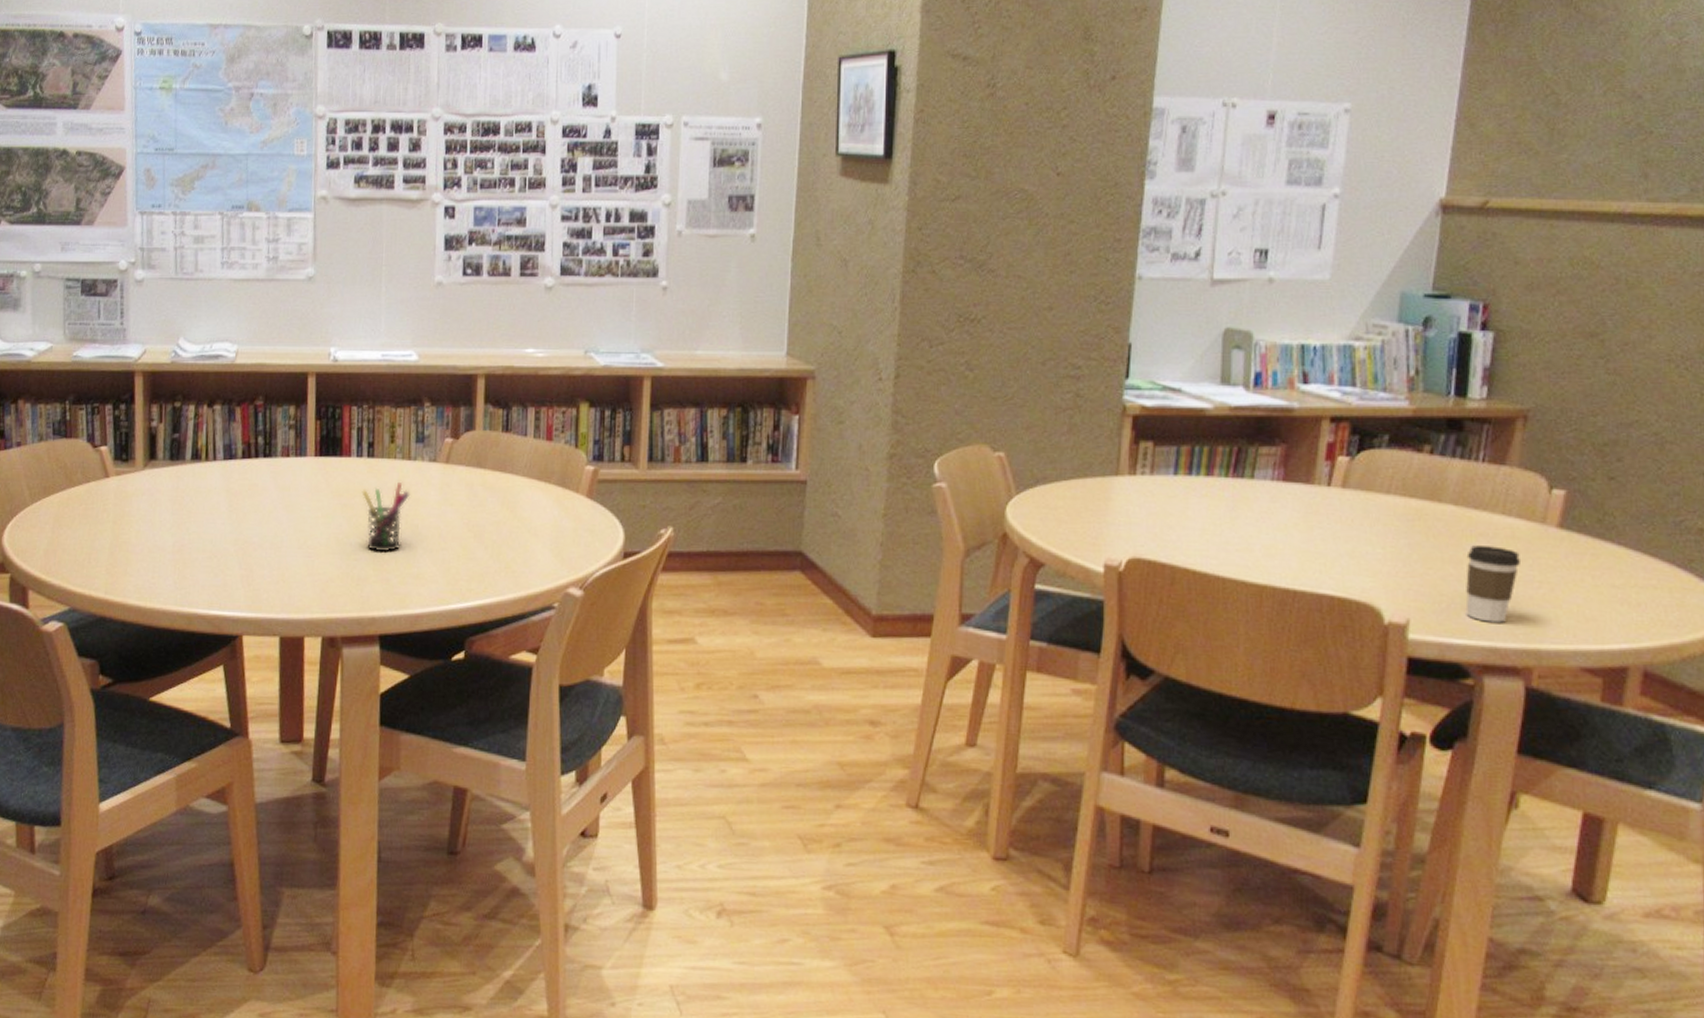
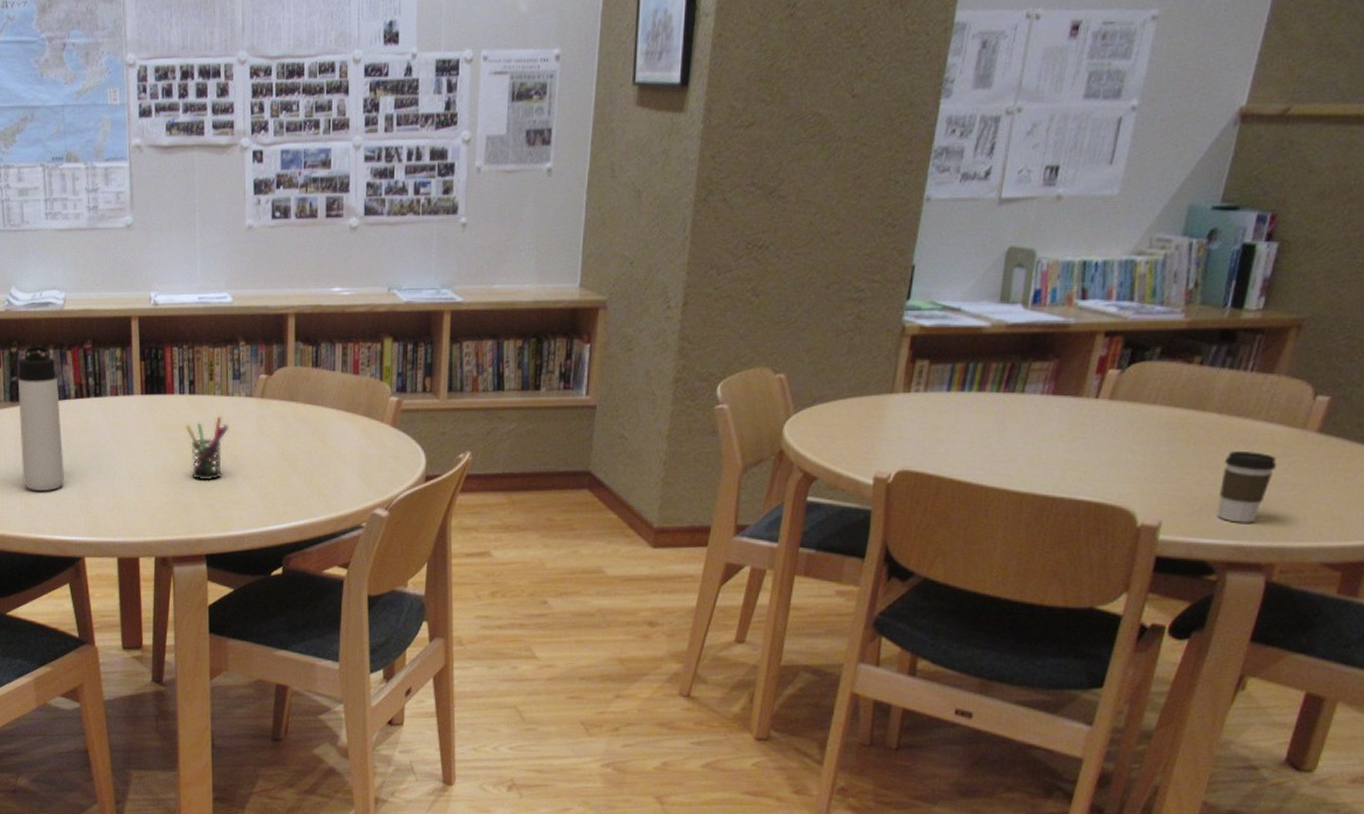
thermos bottle: none [178,400,226,561] -> present [17,346,65,492]

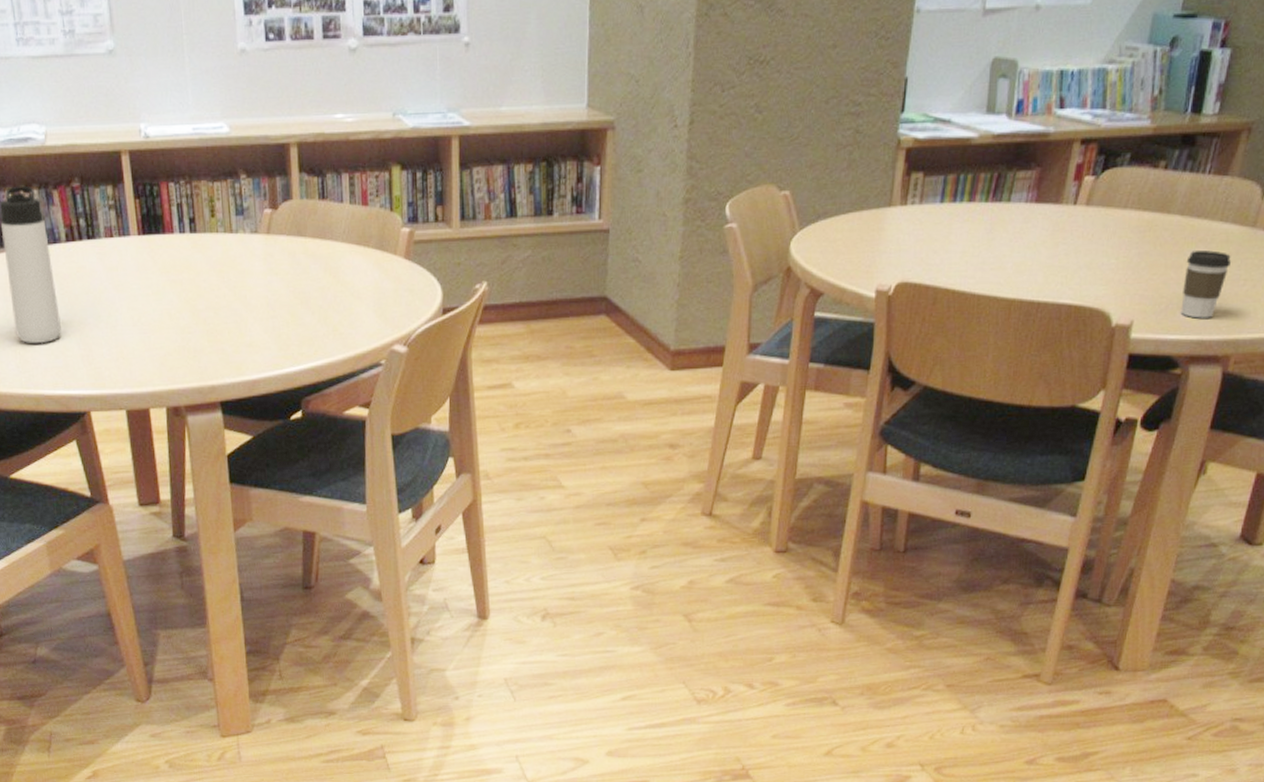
pen holder: present [185,416,230,481] -> none [188,254,236,324]

